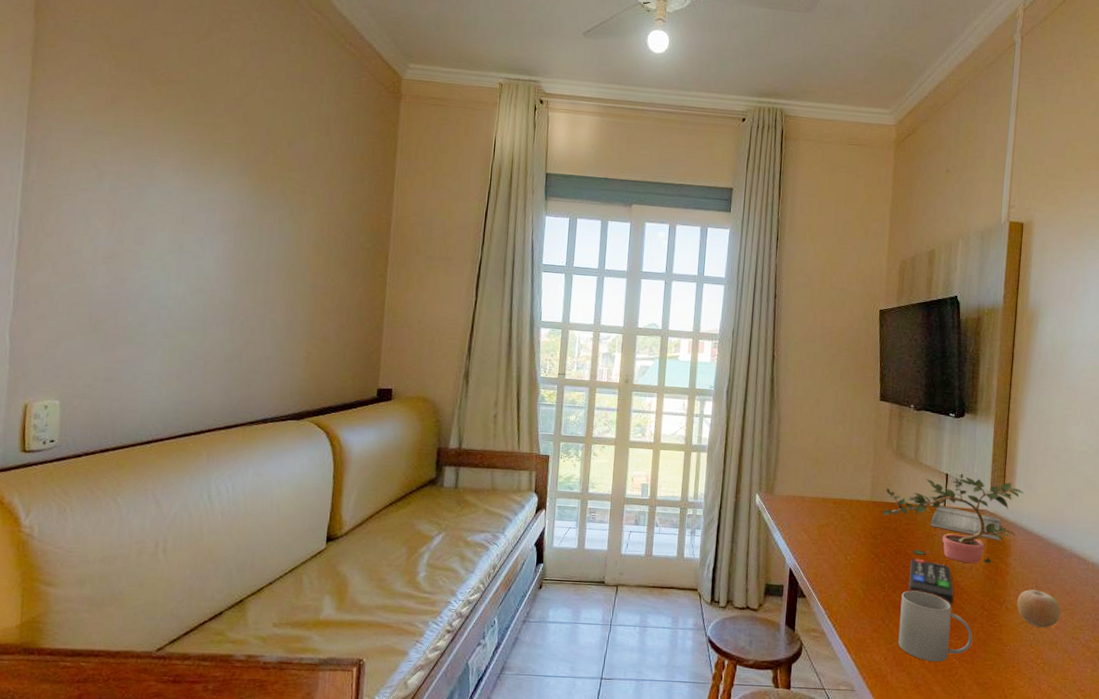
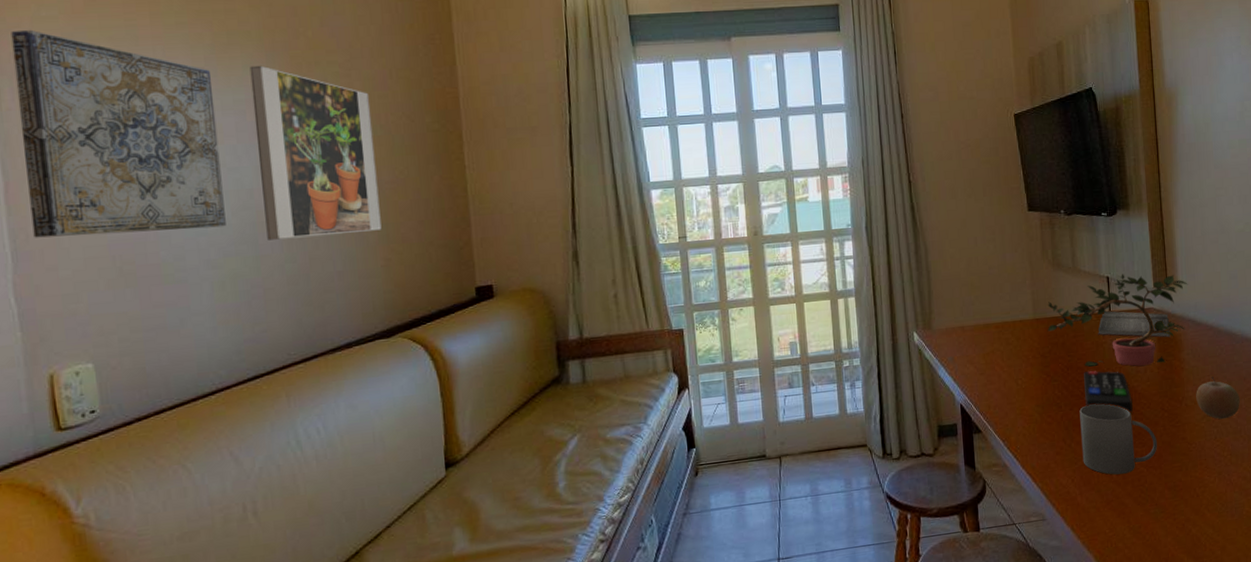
wall art: none [33,118,194,304] -> present [11,29,226,238]
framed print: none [215,172,318,327] -> present [249,65,382,240]

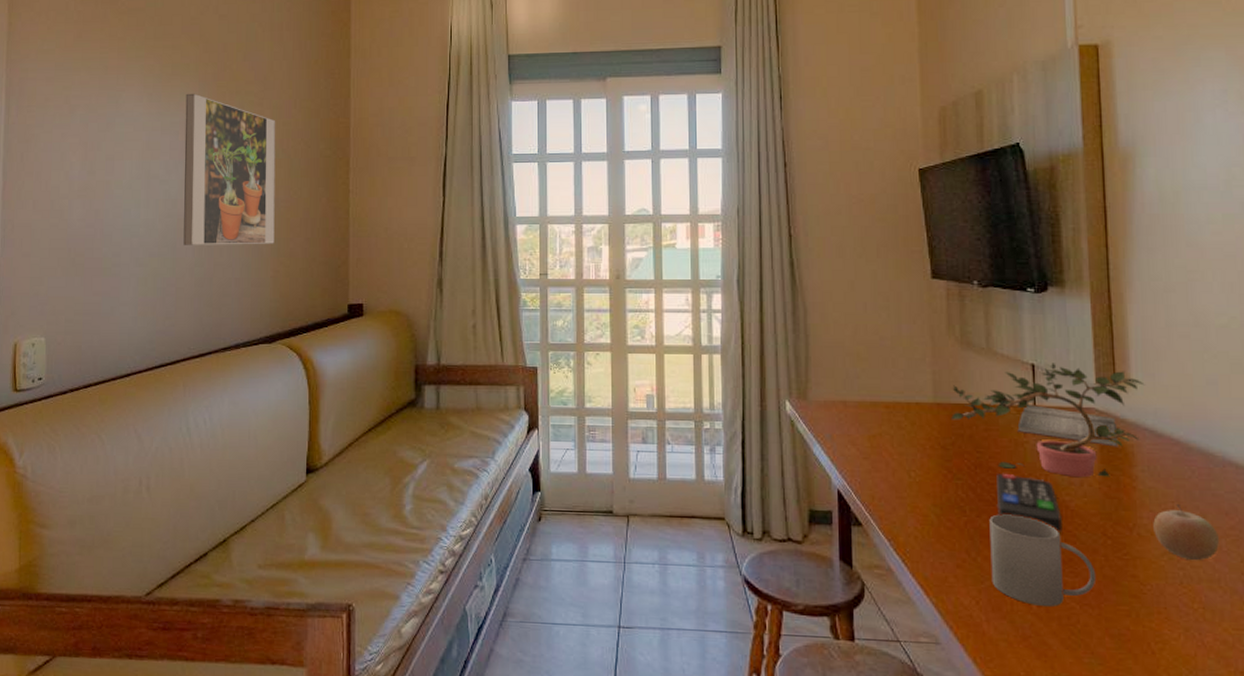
wall art: present [11,29,226,238] -> none [17,59,157,231]

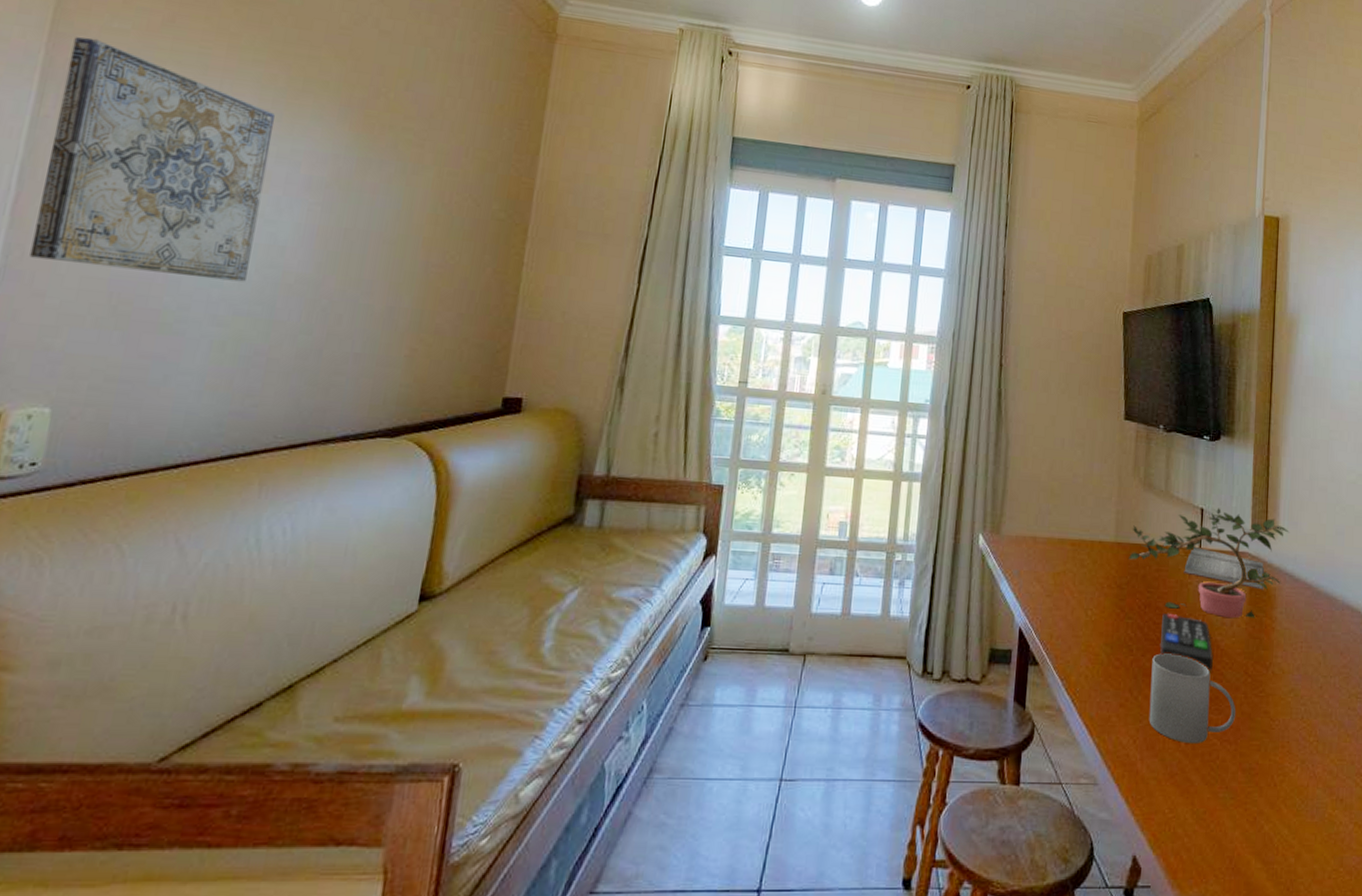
wall art: none [17,59,157,231] -> present [29,37,275,282]
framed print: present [183,93,276,245] -> none [287,117,439,316]
fruit: present [1153,504,1219,561] -> none [1285,644,1334,697]

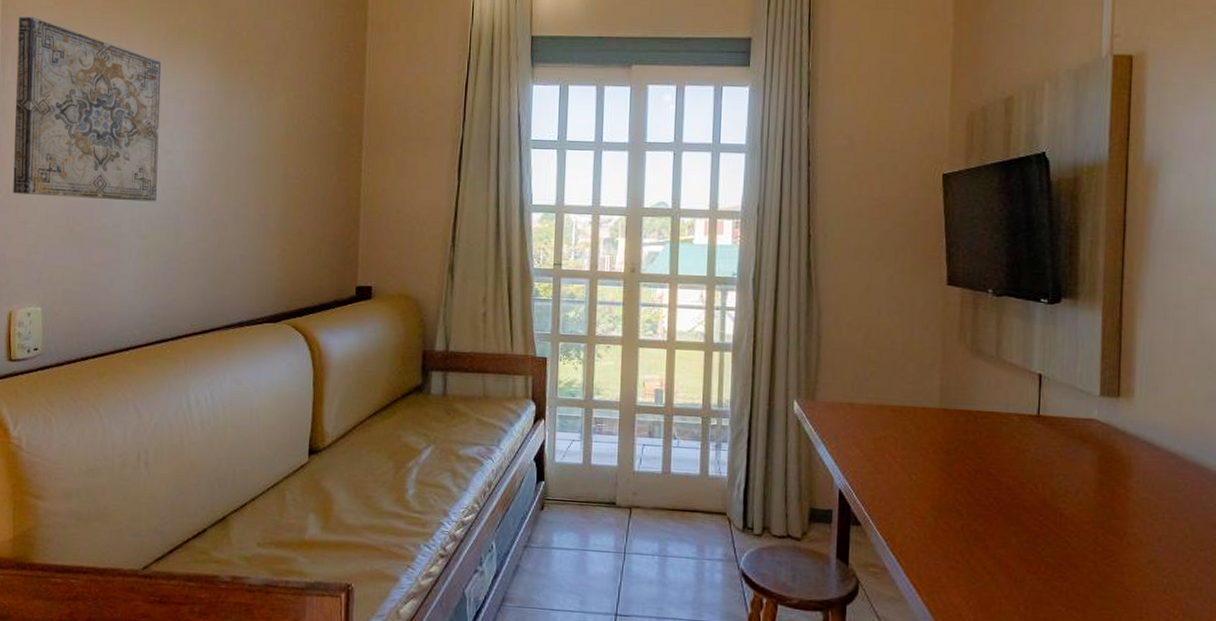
potted plant: present [1127,508,1289,619] -> none [955,373,1148,487]
mug: present [1149,653,1236,743] -> none [982,519,1084,609]
remote control: present [1159,613,1213,671] -> none [993,479,1056,538]
hardback book: present [1184,547,1265,590] -> none [1019,414,1117,458]

